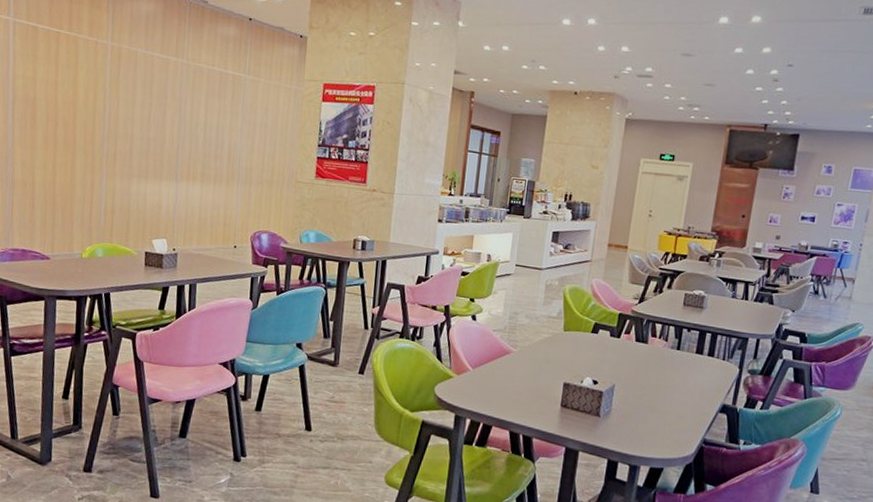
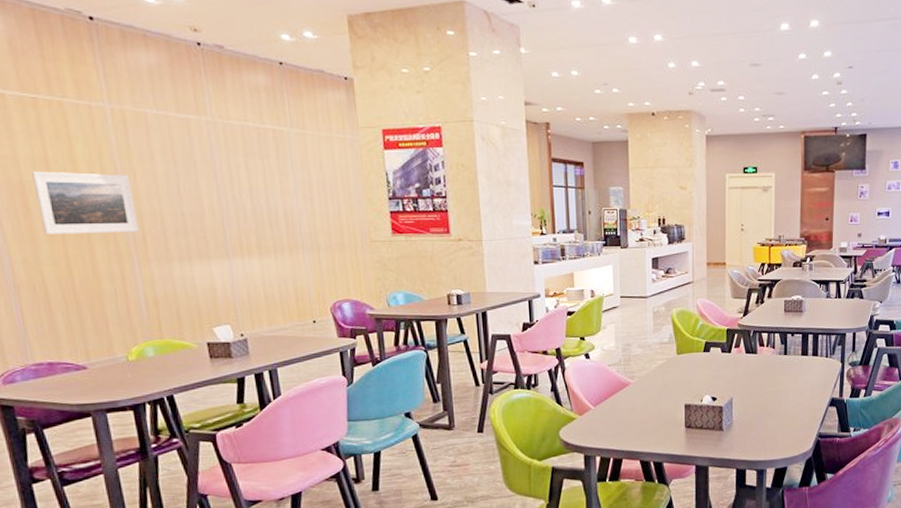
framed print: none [42,90,114,150] -> present [32,171,139,235]

